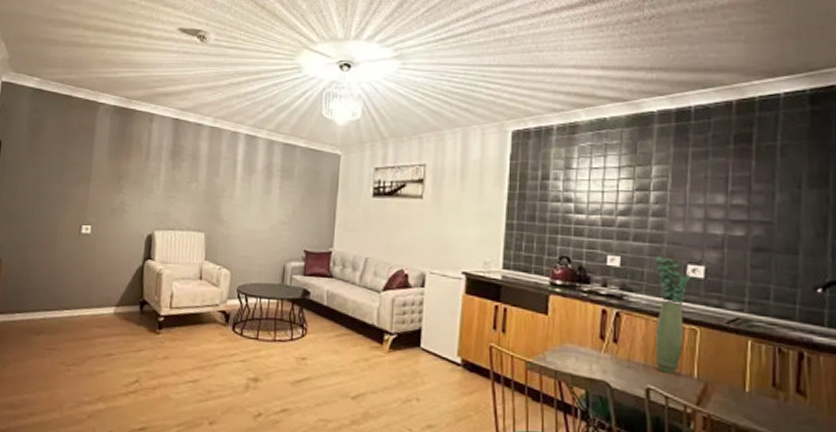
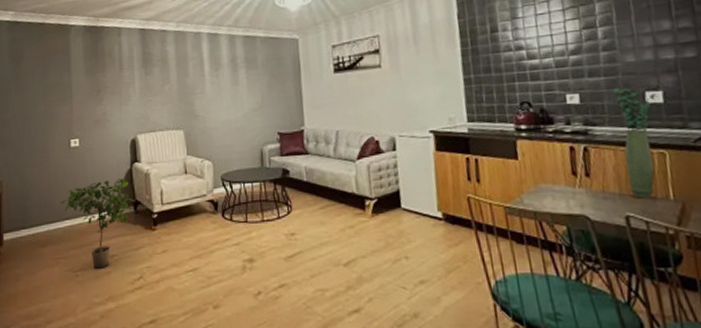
potted plant: none [61,274,141,367] -> present [60,178,134,269]

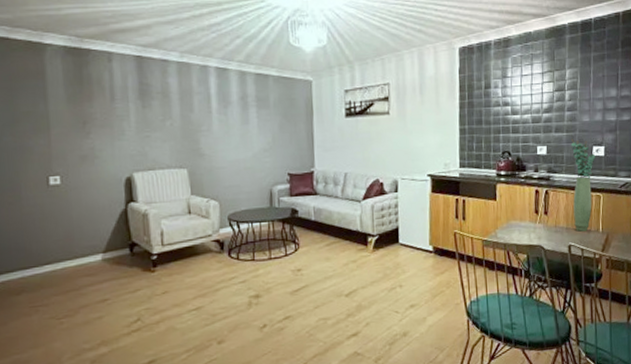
potted plant: present [60,178,134,269] -> none [37,219,130,315]

